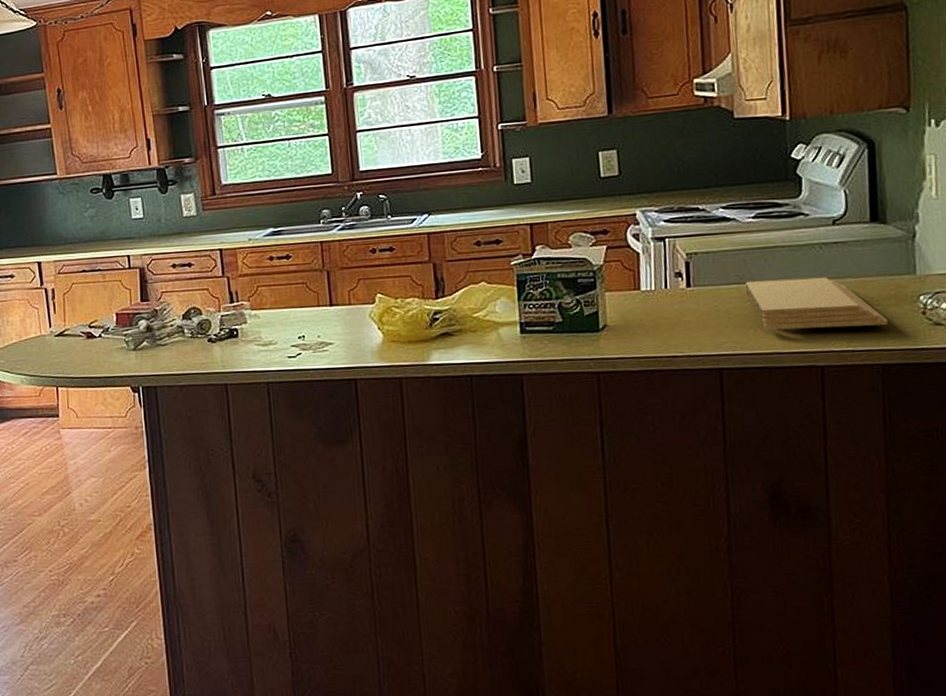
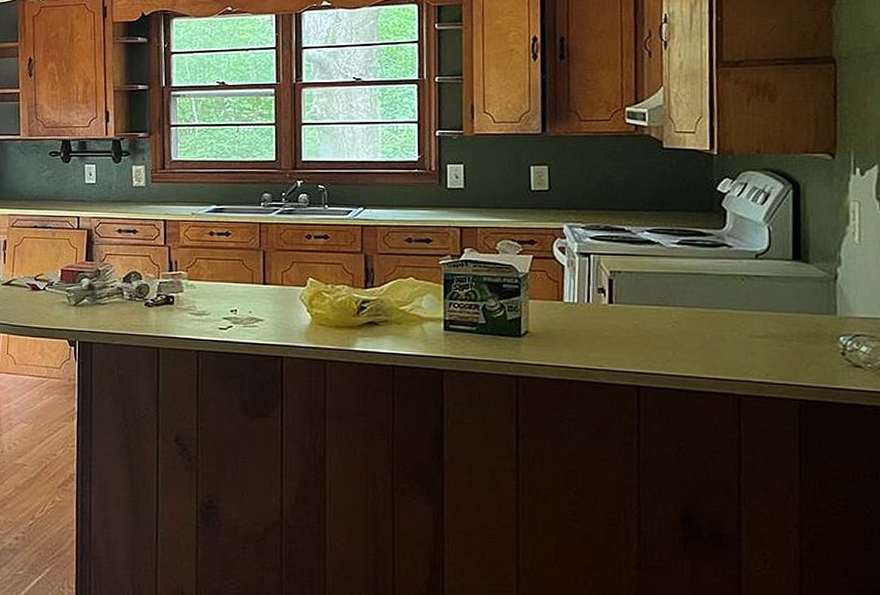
cutting board: present [744,277,889,330] -> none [666,304,808,362]

